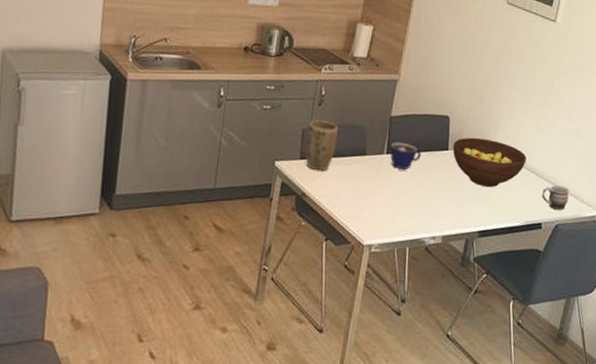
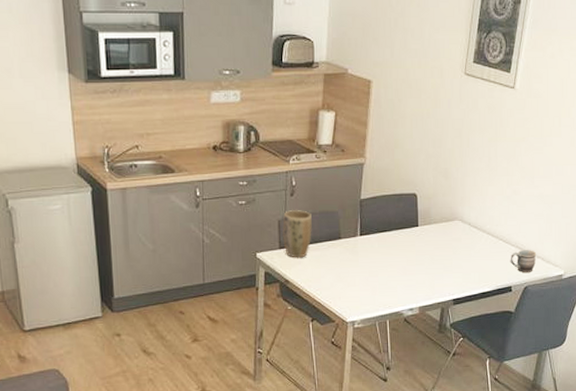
cup: present [390,142,421,170] -> none [364,223,393,250]
fruit bowl: present [453,137,527,188] -> none [423,211,494,258]

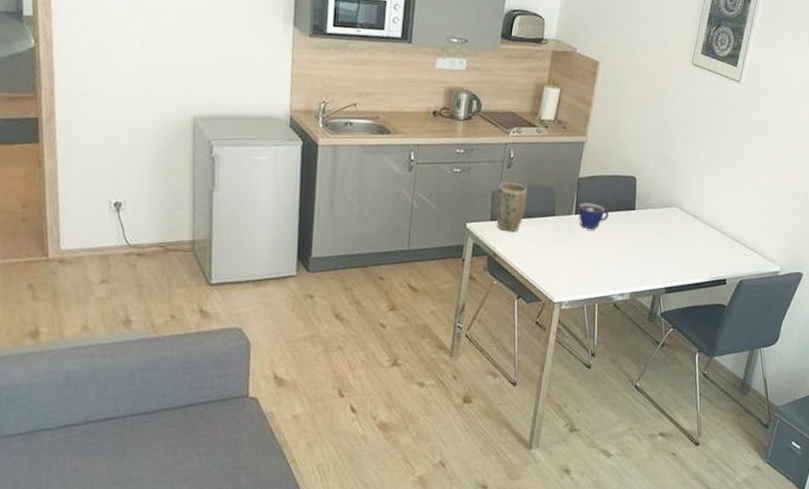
cup: none [364,223,393,250] -> present [579,202,609,230]
mug: present [510,250,537,273] -> none [726,243,754,267]

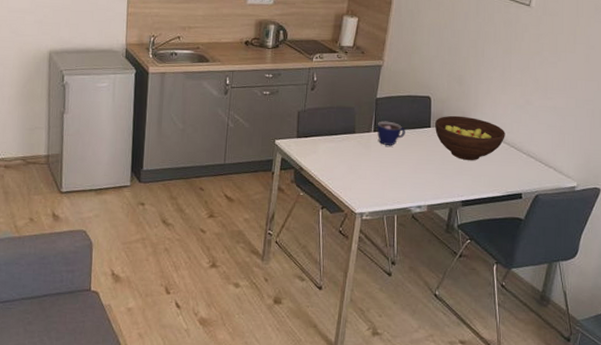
plant pot: present [495,182,527,232] -> none [301,103,329,148]
fruit bowl: none [640,197,712,246] -> present [435,115,505,161]

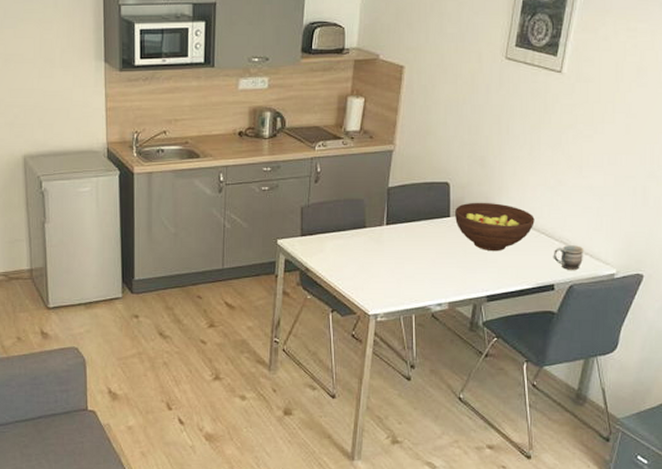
cup: present [377,121,405,146] -> none [391,212,422,240]
mug: none [521,158,549,182] -> present [553,245,584,271]

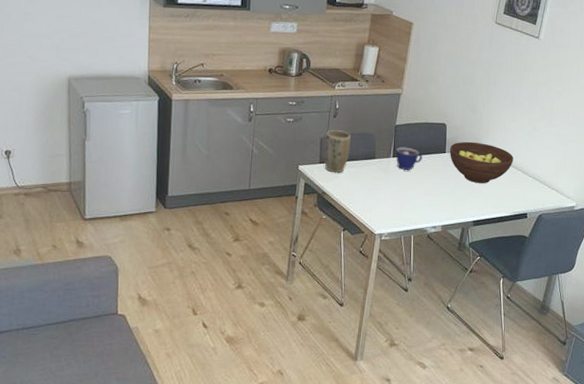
plant pot: none [305,197,336,246] -> present [323,130,351,173]
cup: none [391,212,422,240] -> present [396,147,422,171]
mug: present [553,245,584,271] -> none [527,181,552,203]

